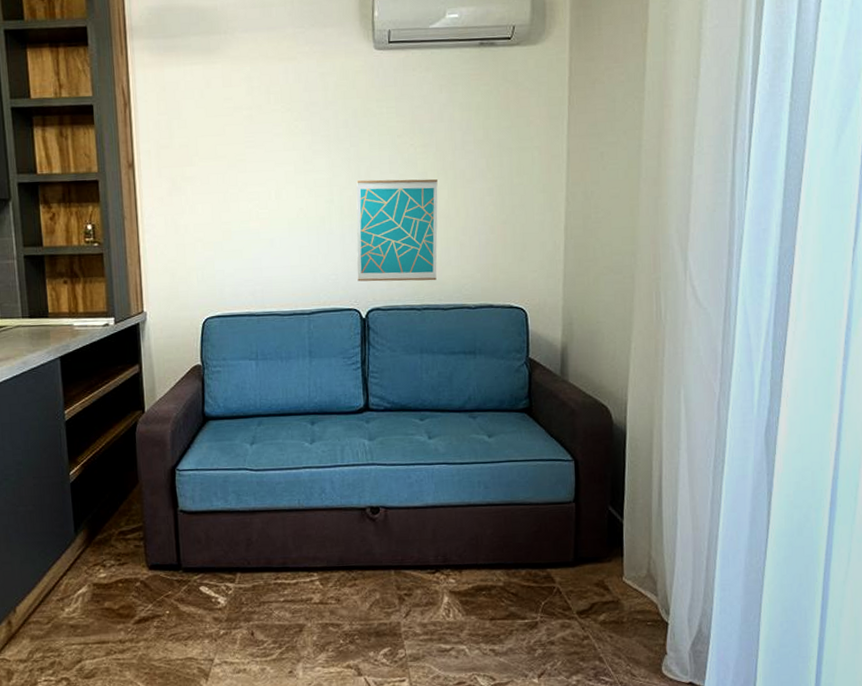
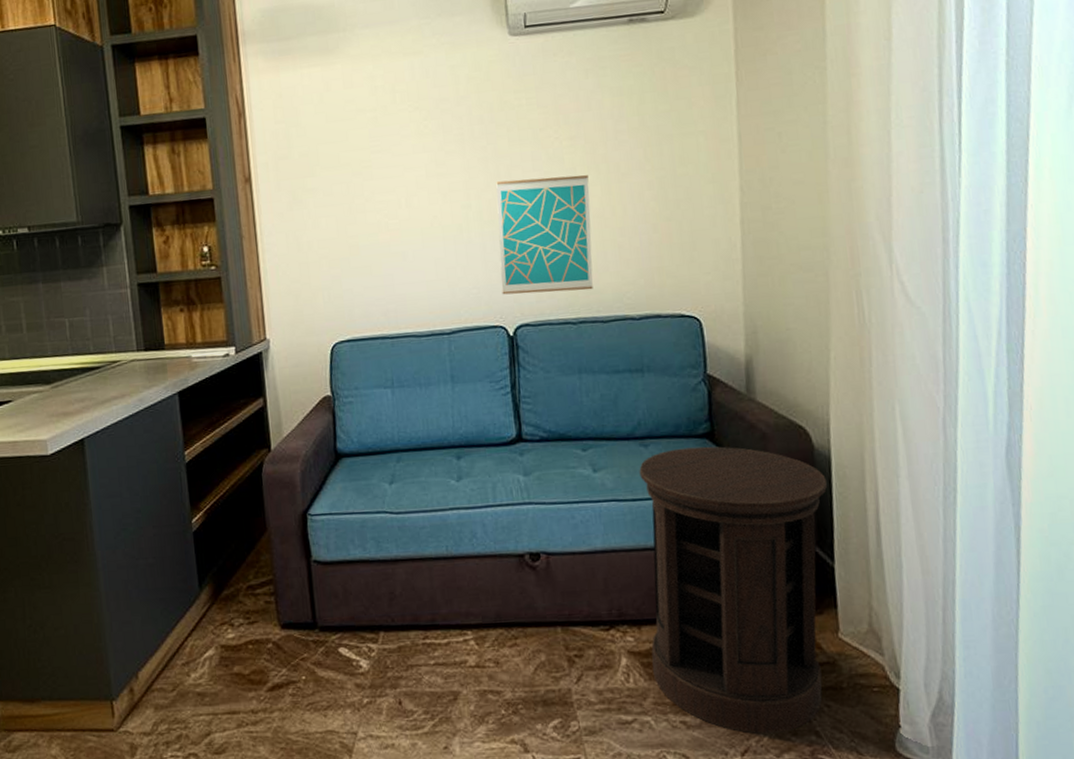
side table: none [467,419,622,659] -> present [639,446,828,734]

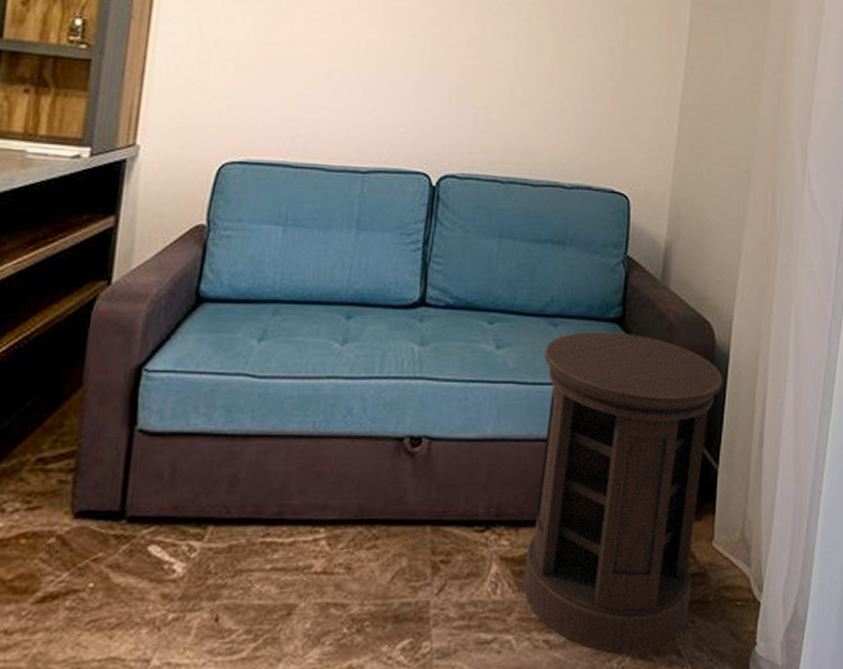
wall art: present [496,175,593,295] -> none [432,16,543,150]

